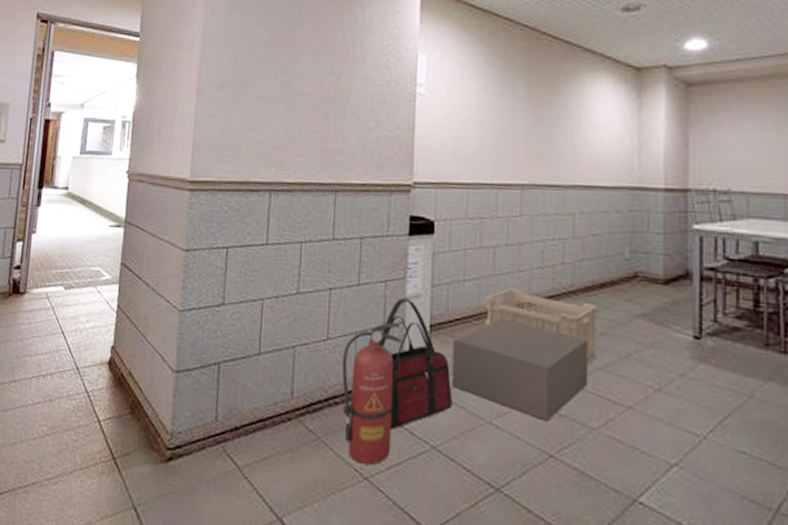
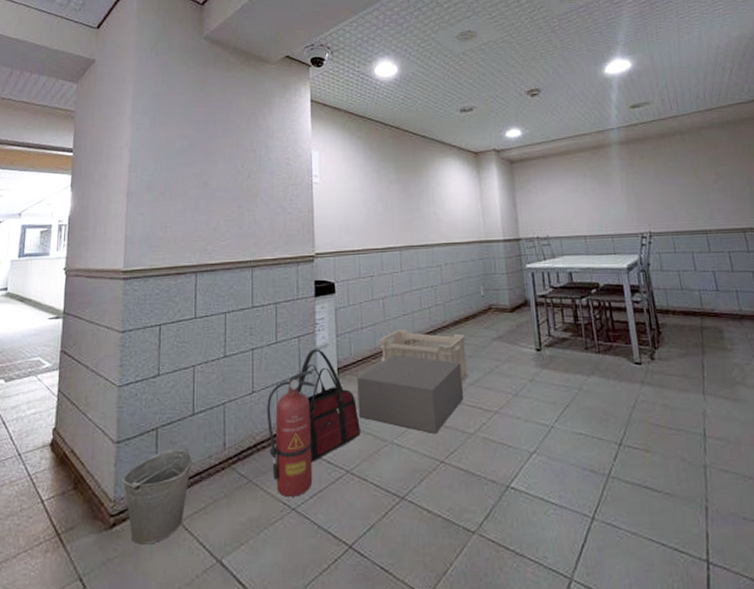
bucket: none [180,388,256,487] -> present [122,447,192,545]

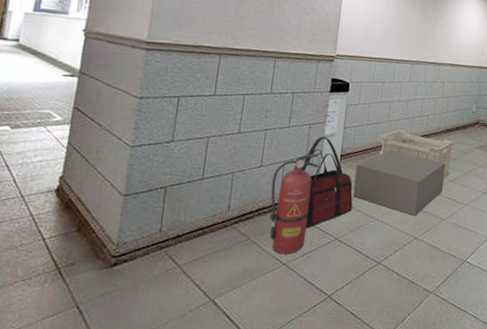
bucket: present [122,447,192,545] -> none [127,206,198,283]

